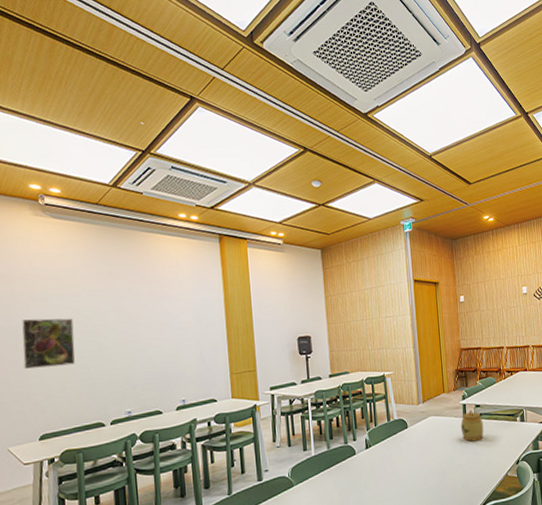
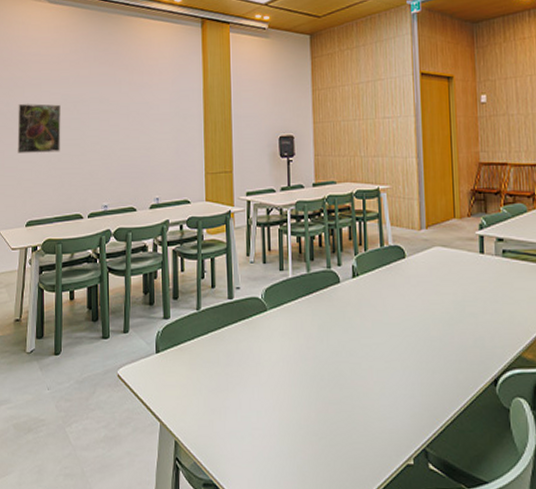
jar: present [460,410,484,442] -> none [475,244,508,286]

